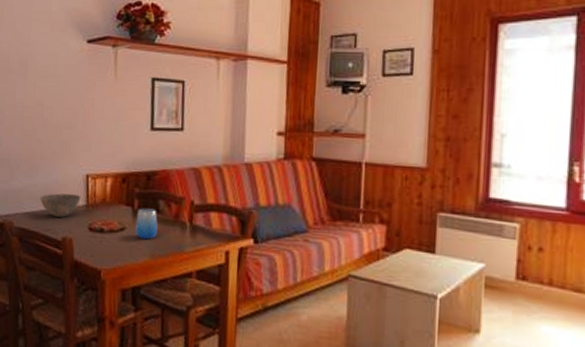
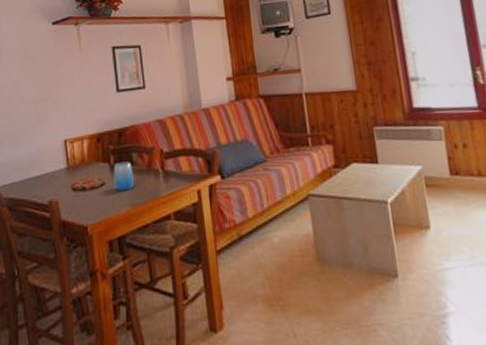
bowl: present [39,193,81,218] -> none [24,159,62,183]

